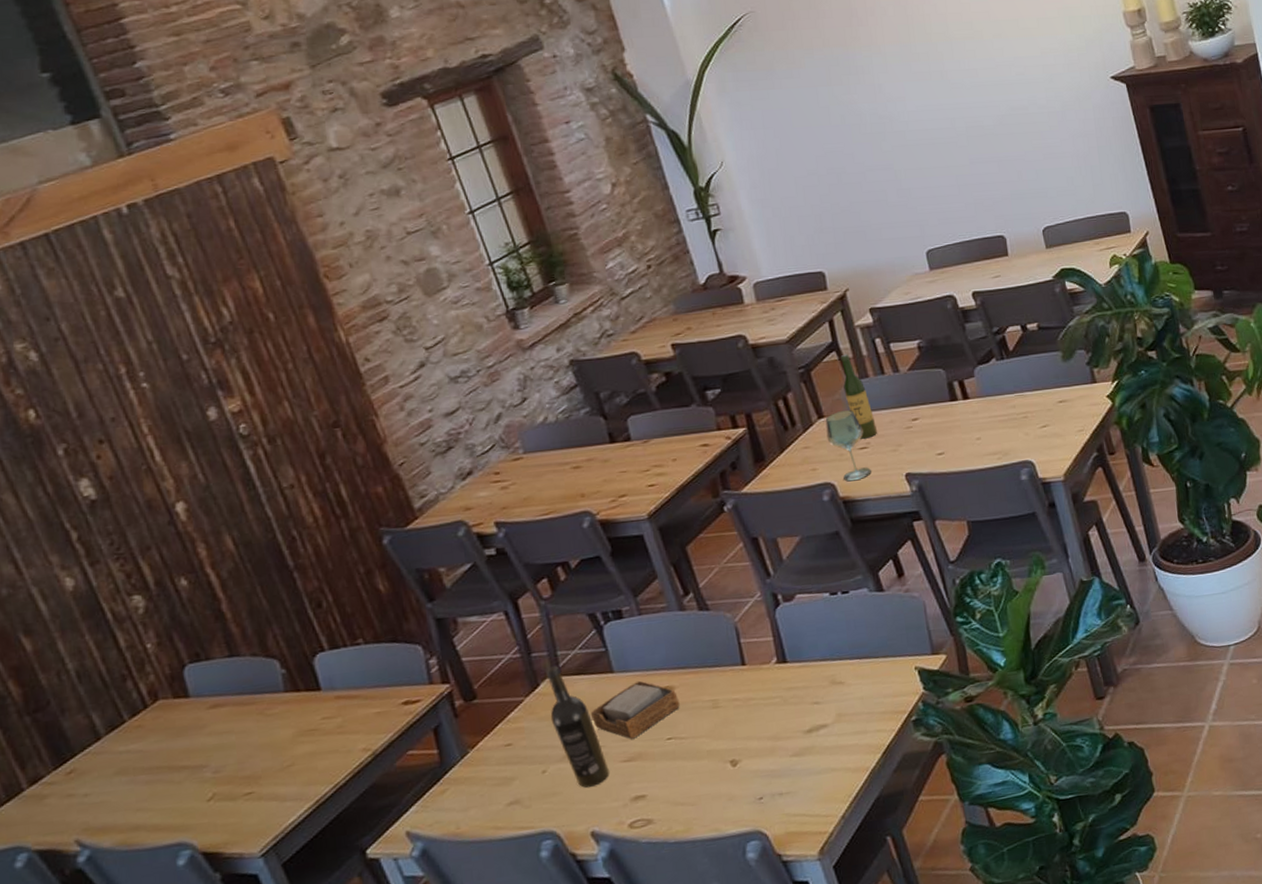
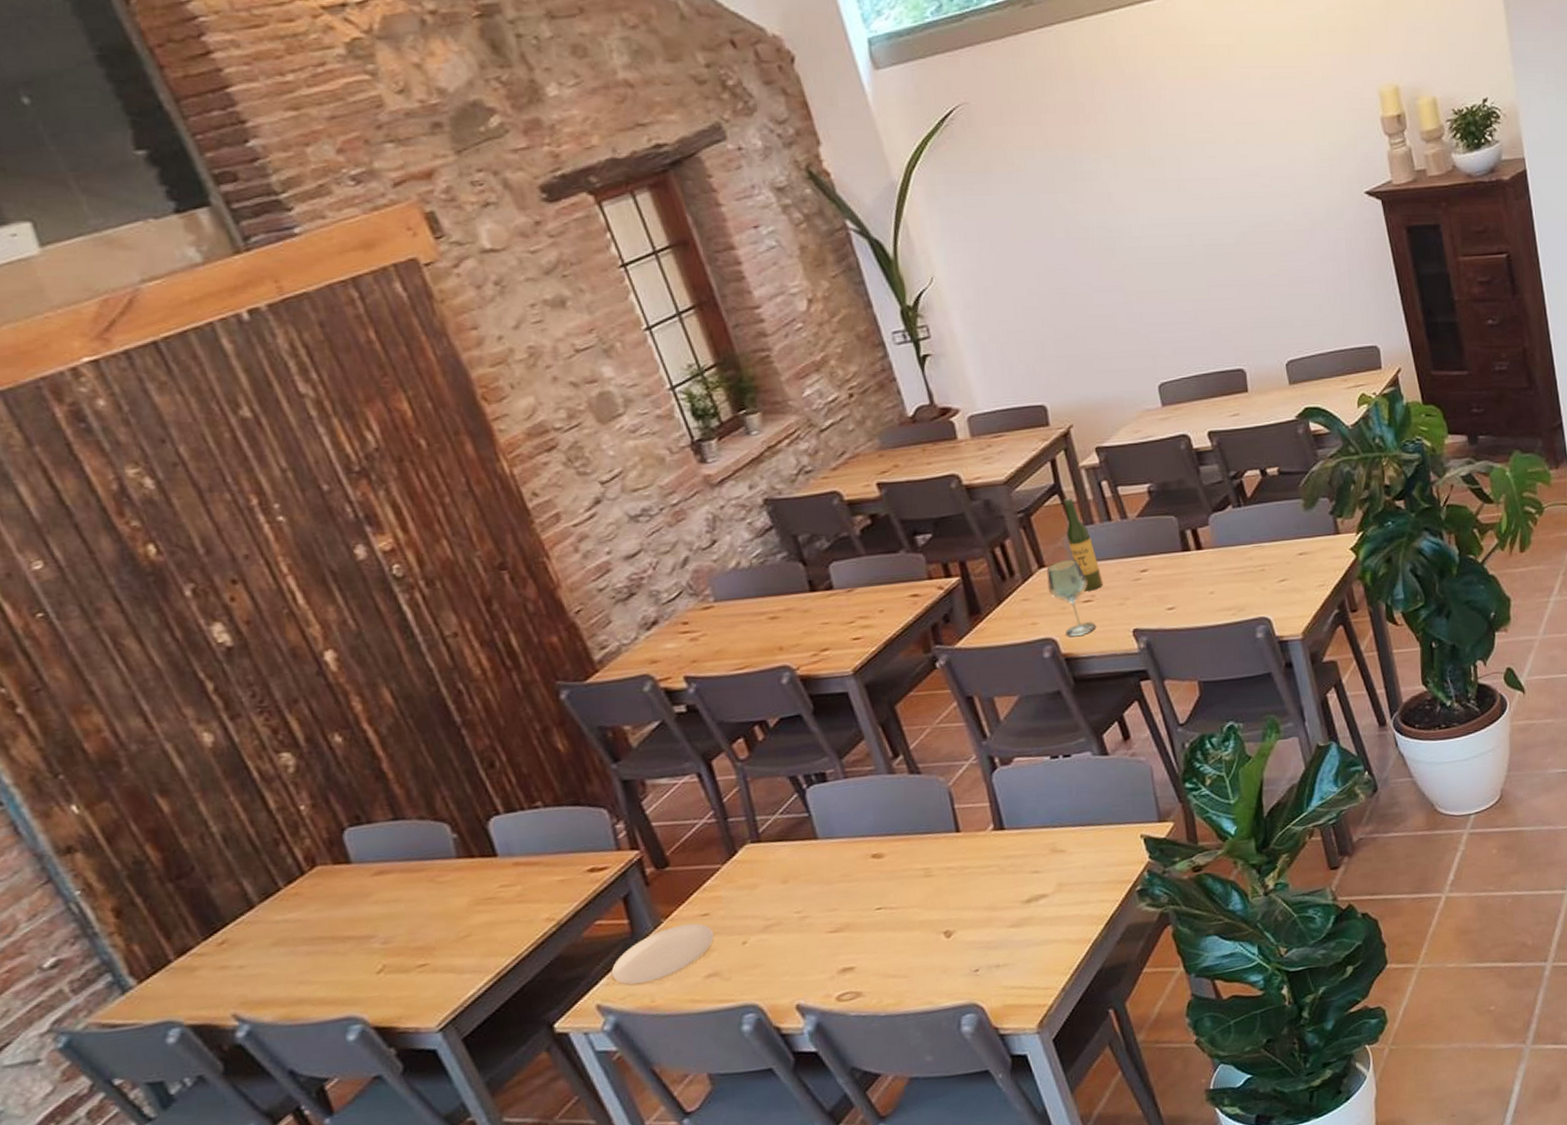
plate: none [420,753,516,813] -> present [611,923,714,986]
wine bottle: present [546,665,609,788] -> none [744,831,815,959]
napkin holder: present [590,680,680,739] -> none [793,847,890,909]

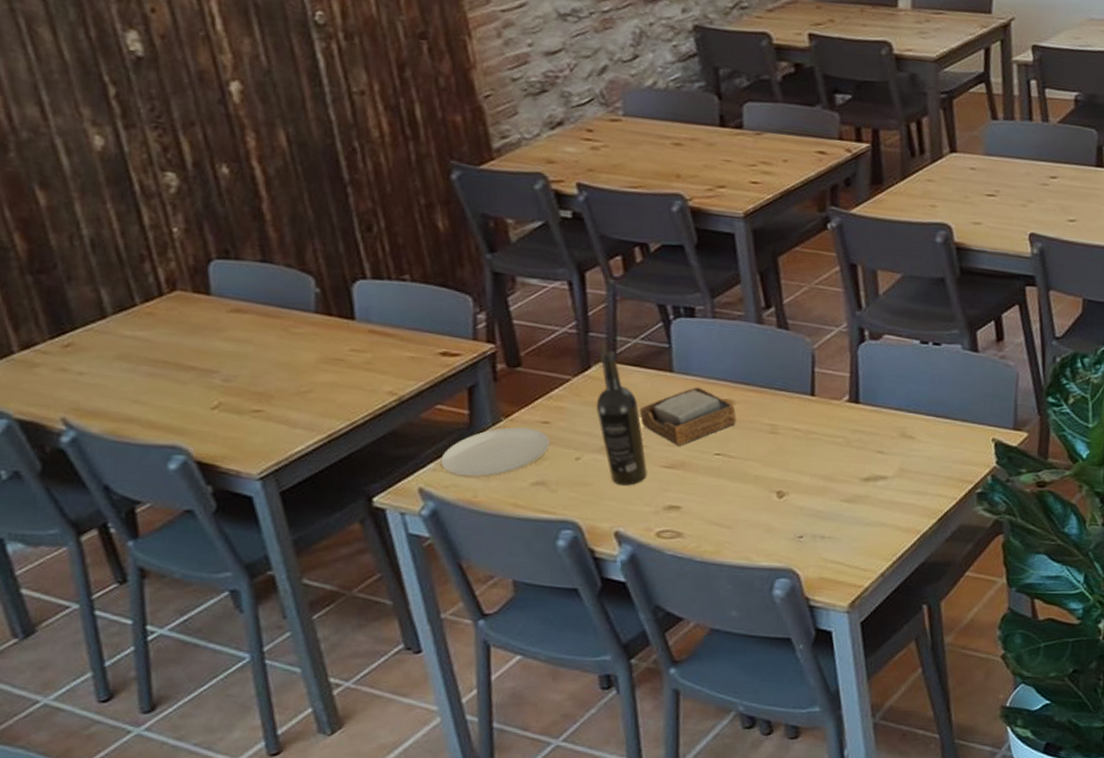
wine bottle: none [744,831,815,959] -> present [595,350,647,486]
napkin holder: none [793,847,890,909] -> present [639,386,737,446]
wine glass: present [1046,558,1096,637] -> none [954,149,996,229]
wine bottle: present [1063,497,1104,591] -> none [984,88,1011,186]

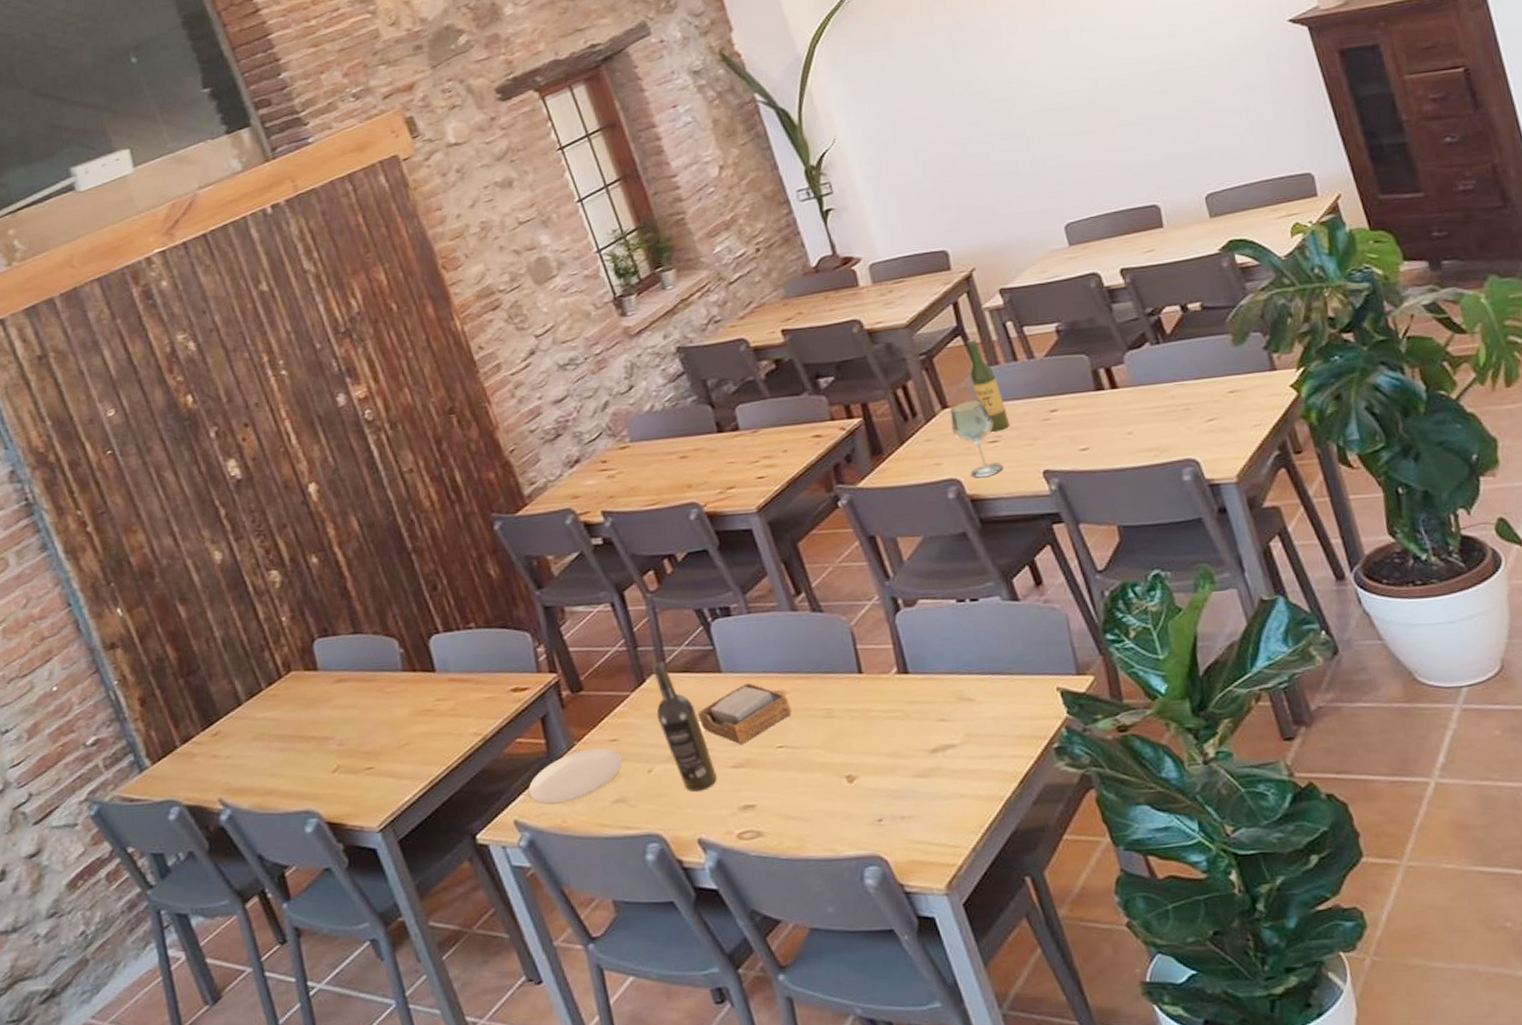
wine glass: none [954,149,996,229] -> present [949,399,1003,478]
wine bottle: none [984,88,1011,186] -> present [966,338,1010,432]

